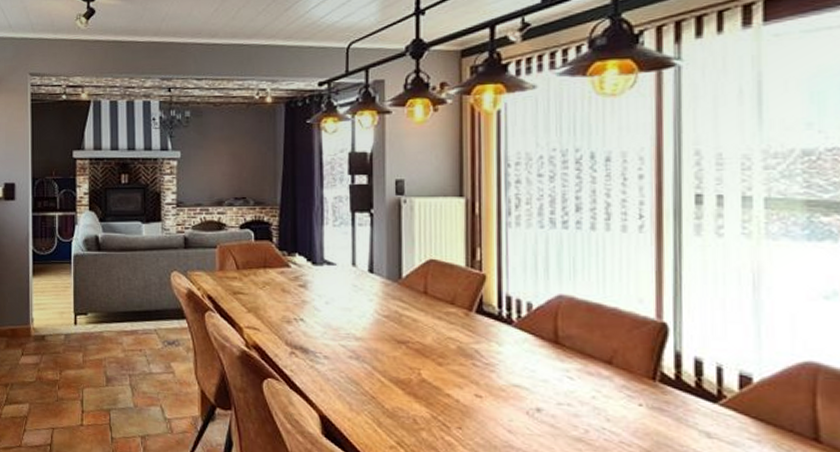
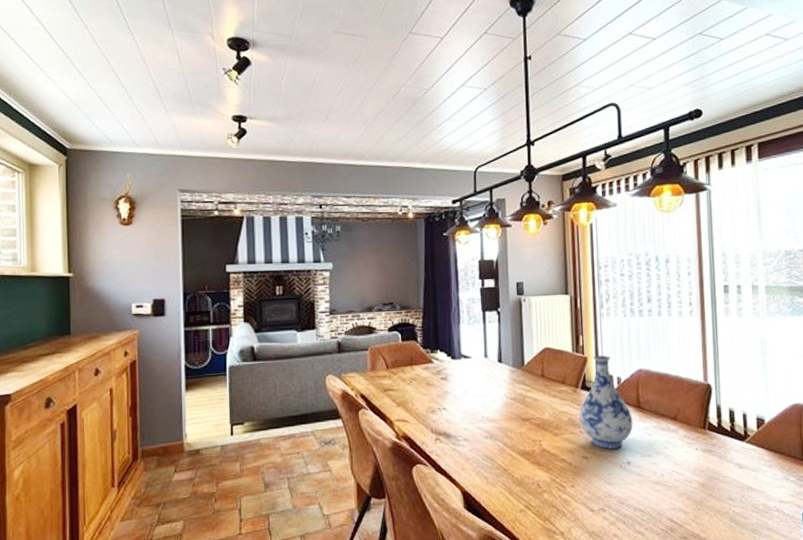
vase: none [472,274,547,390] -> present [579,355,633,449]

